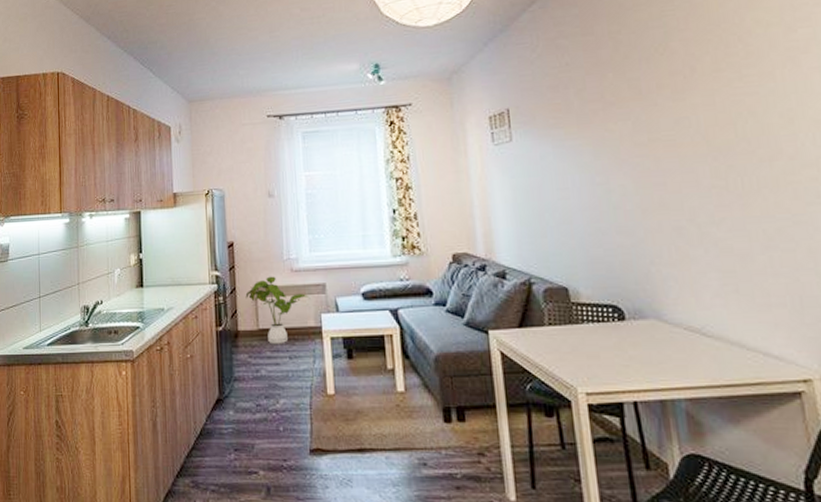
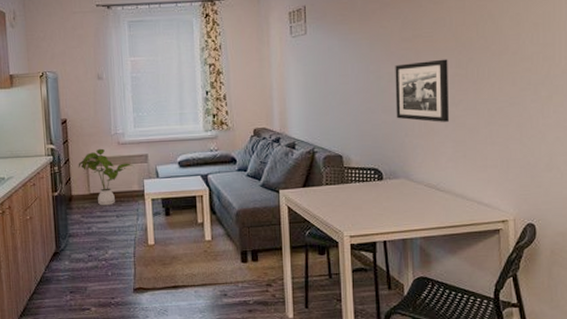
picture frame: none [629,167,709,247] -> present [395,59,449,122]

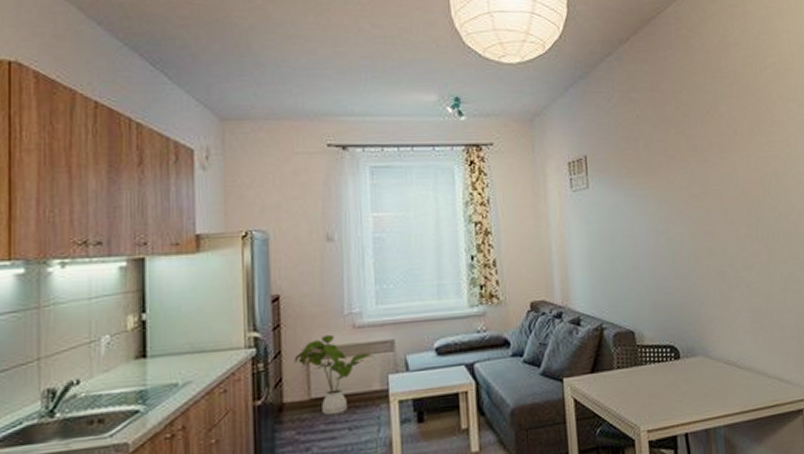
picture frame: present [395,59,449,122] -> none [685,218,743,289]

